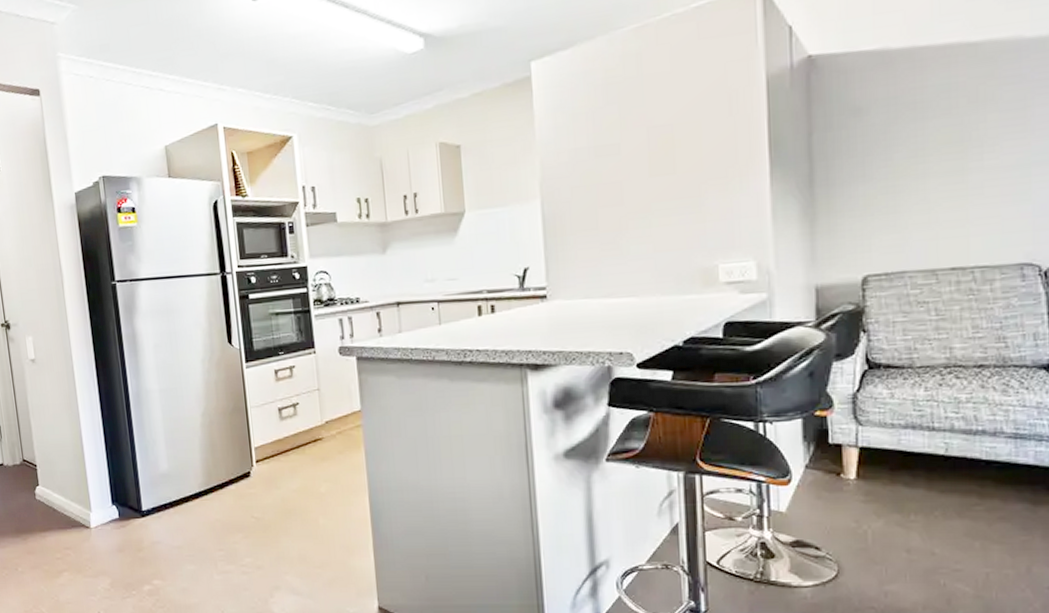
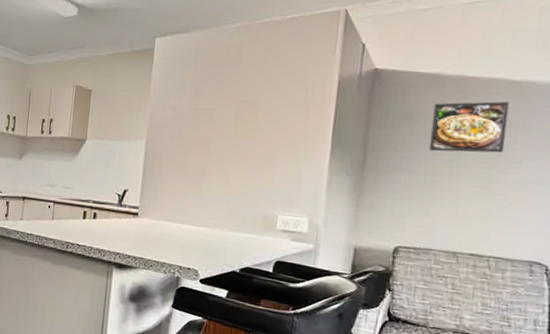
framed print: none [884,71,974,150] -> present [428,101,510,153]

